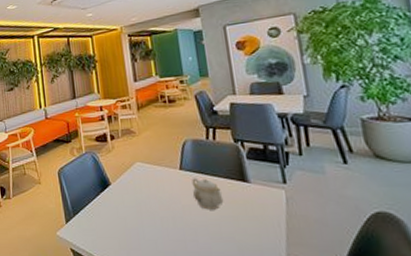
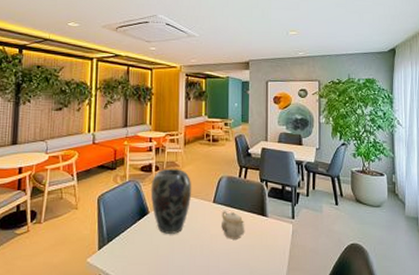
vase: none [108,135,154,206] -> present [150,168,192,234]

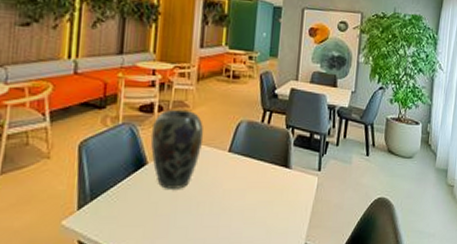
teapot: present [222,211,245,239] -> none [237,162,265,195]

